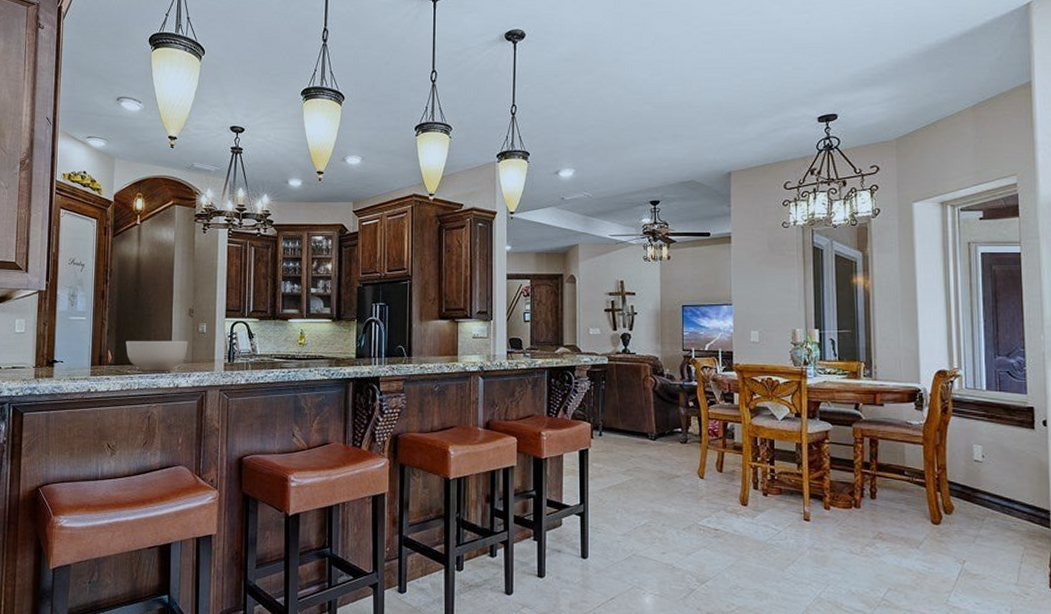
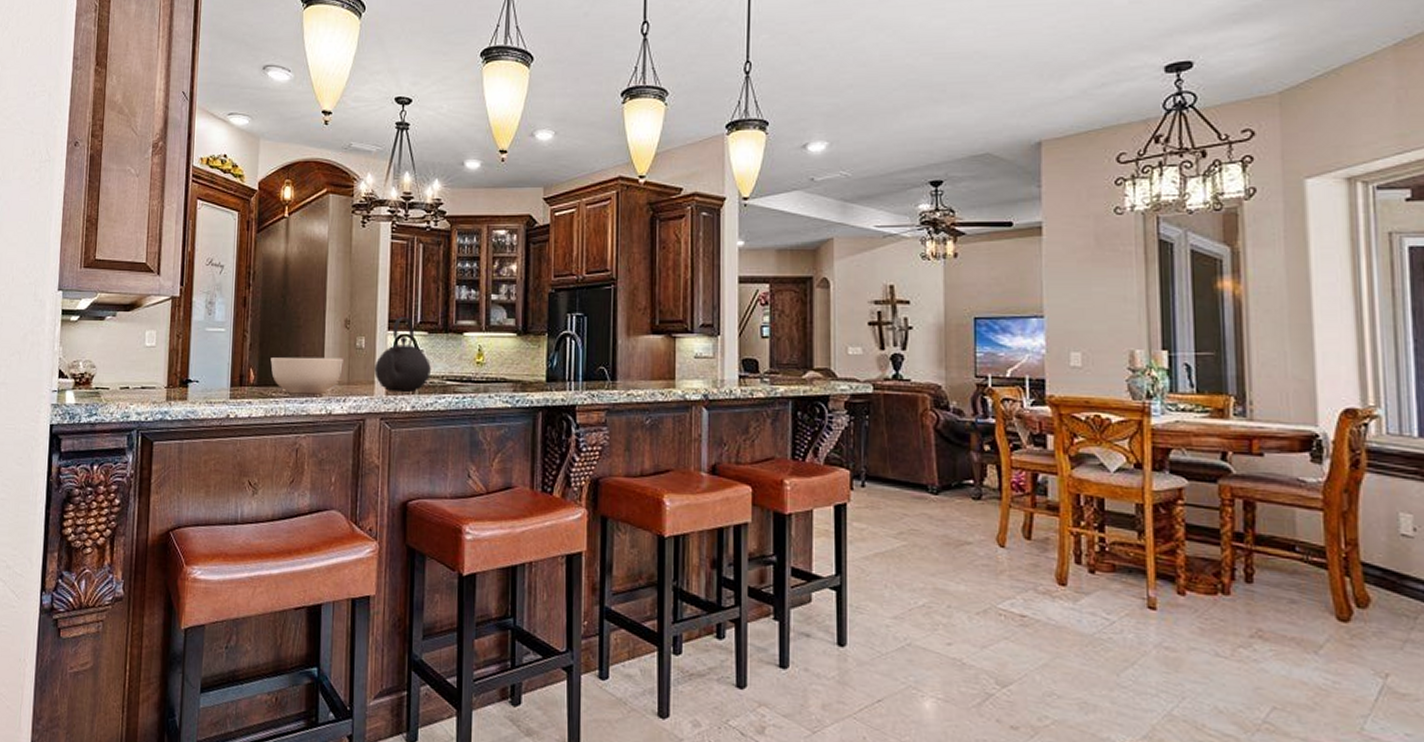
kettle: none [214,307,261,369] -> present [374,317,431,393]

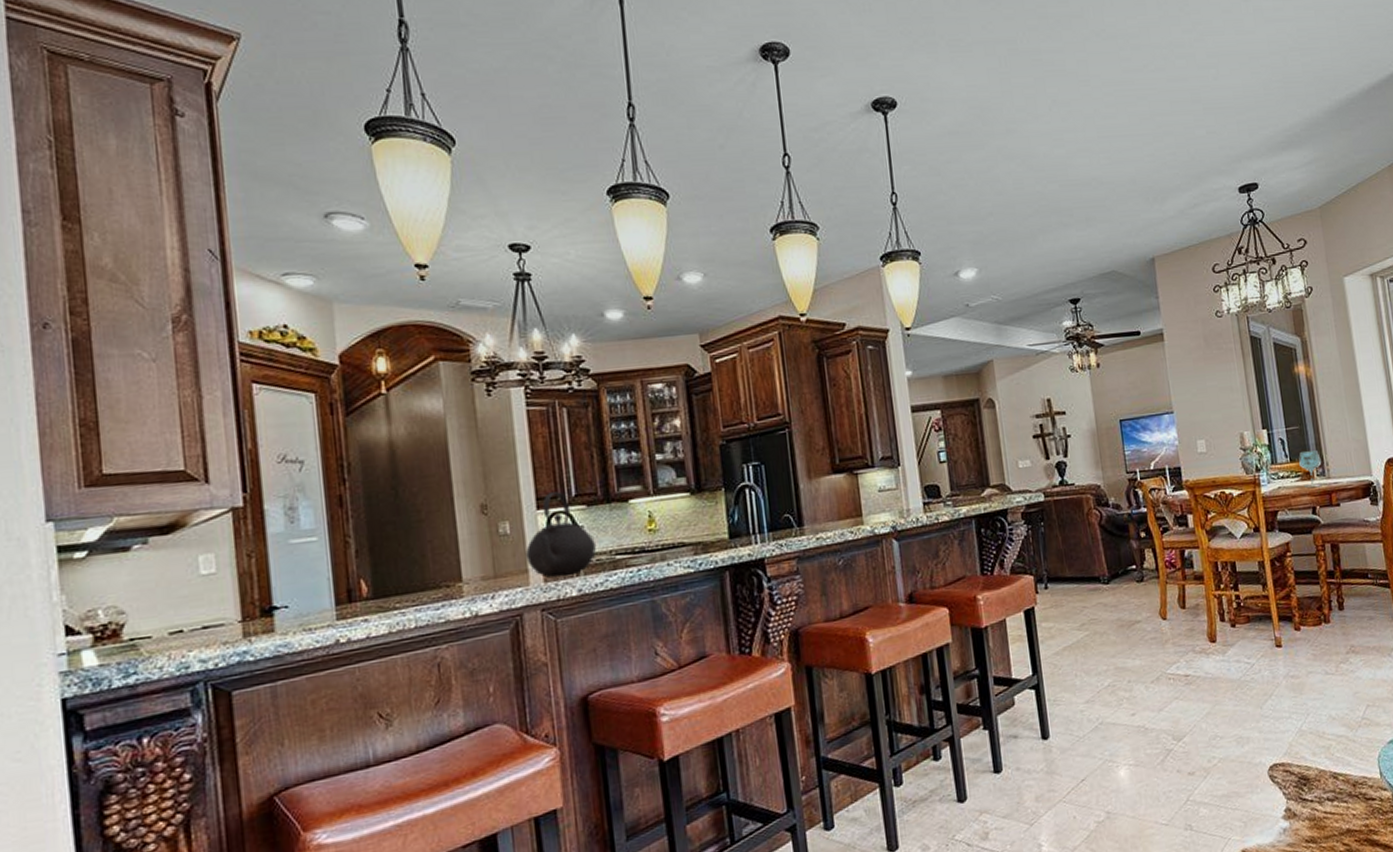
bowl: present [270,357,343,396] -> none [387,549,486,603]
wine glass: none [1208,382,1243,429] -> present [1298,450,1322,488]

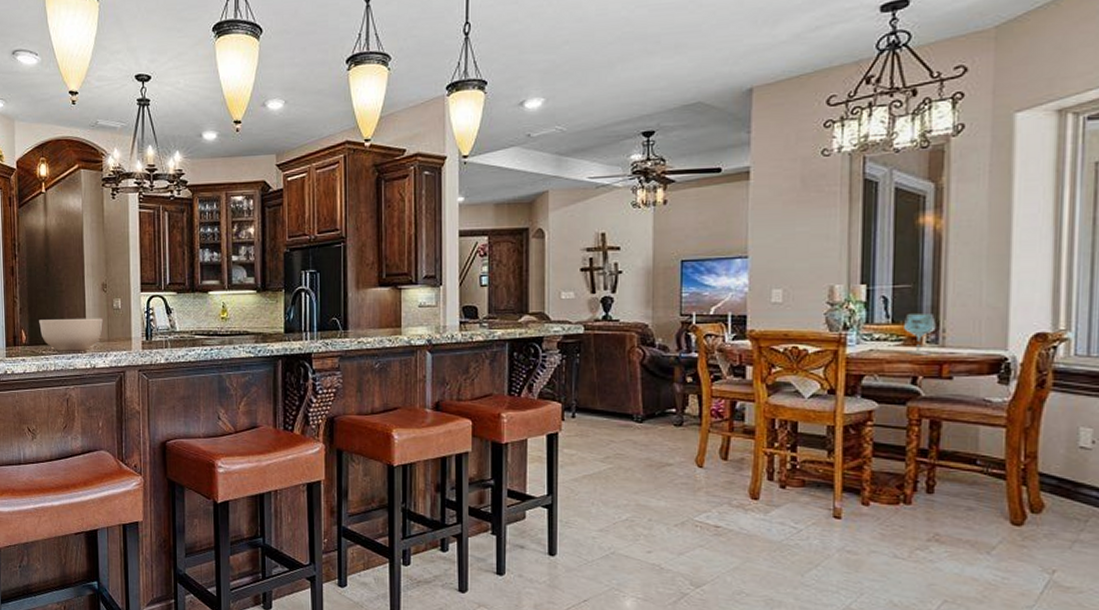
bowl: none [387,549,486,603] -> present [39,318,103,352]
kettle: present [526,491,596,579] -> none [131,279,181,347]

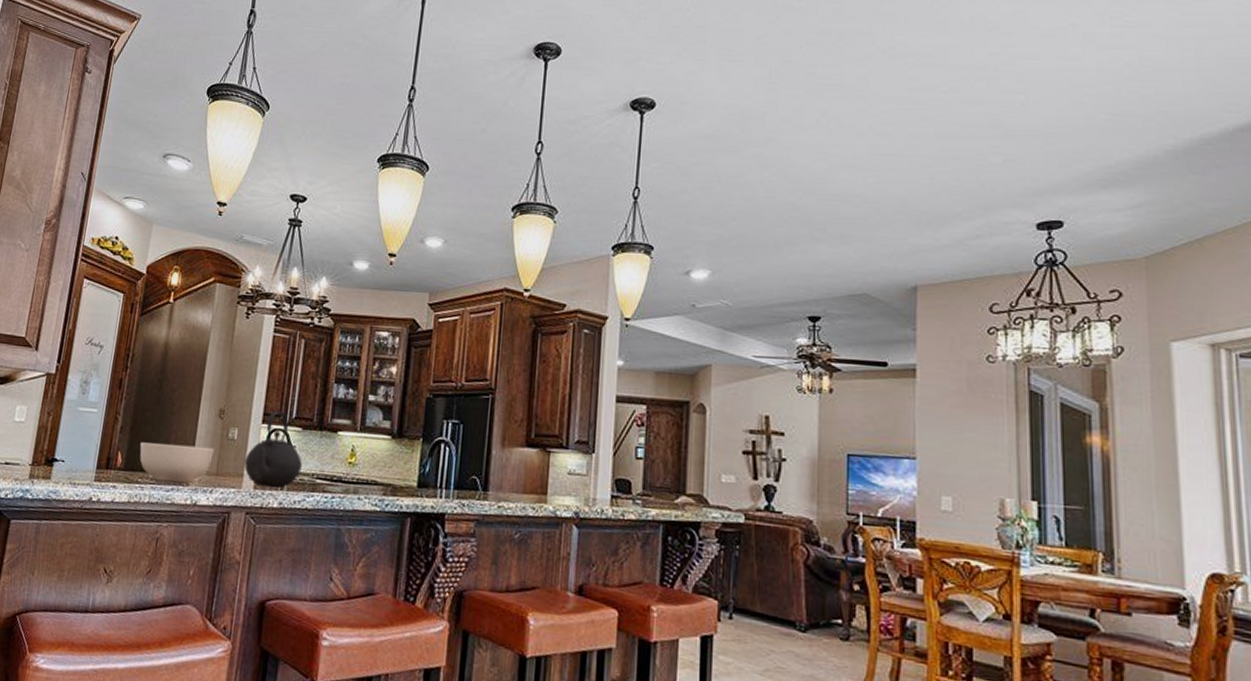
kettle: none [131,279,181,347] -> present [244,411,302,489]
wine glass: present [902,312,936,356] -> none [1076,537,1111,587]

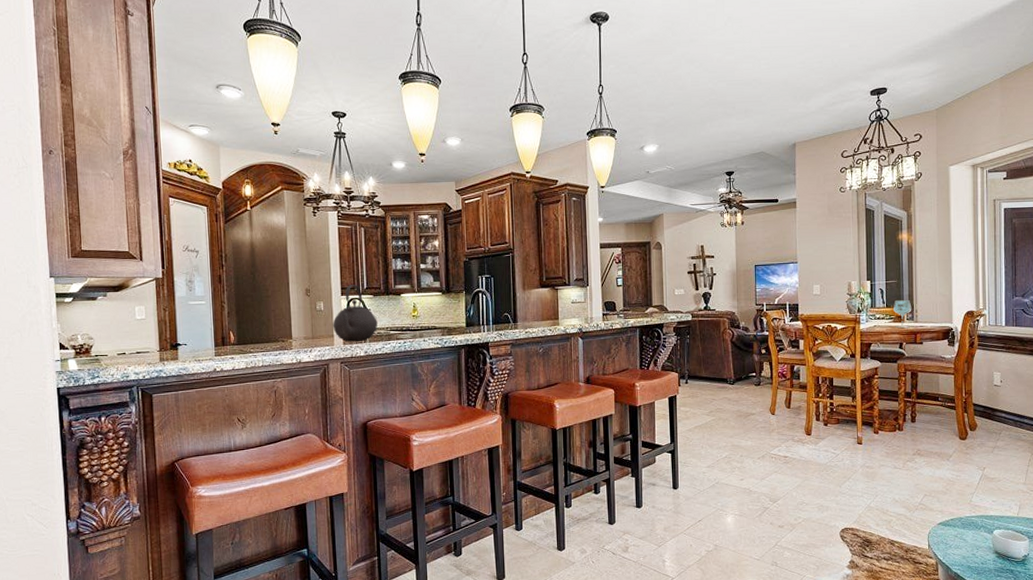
bowl: present [139,442,214,484] -> none [247,319,307,350]
wine glass: none [1076,537,1111,587] -> present [892,299,912,329]

